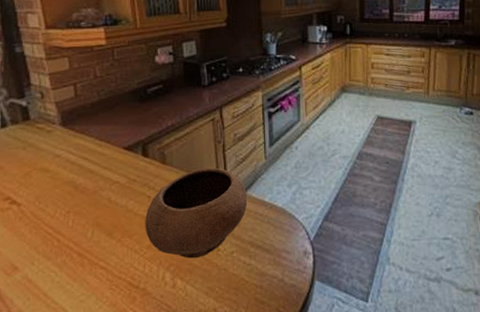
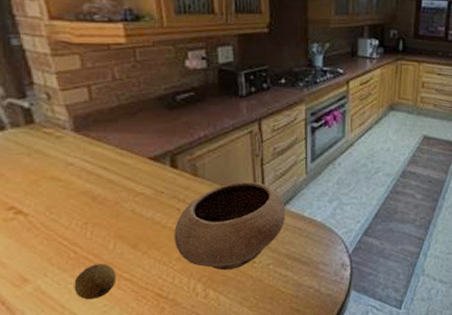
fruit: none [56,252,94,289] -> present [74,264,117,300]

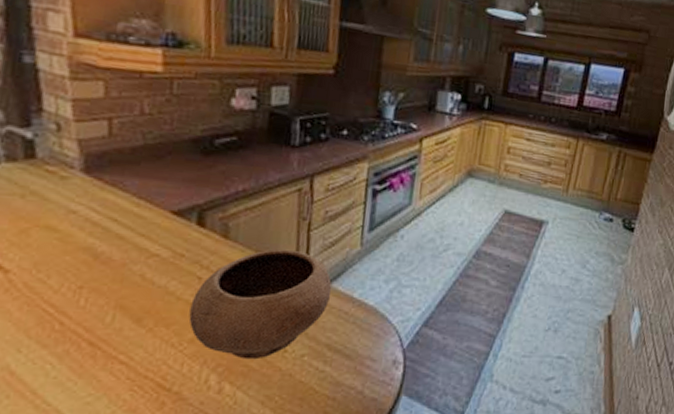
fruit: present [74,264,117,300] -> none [52,340,111,386]

